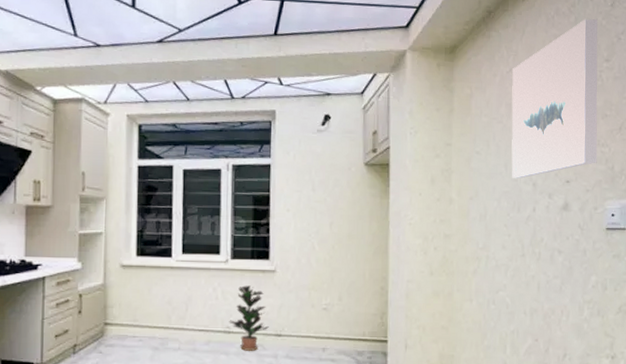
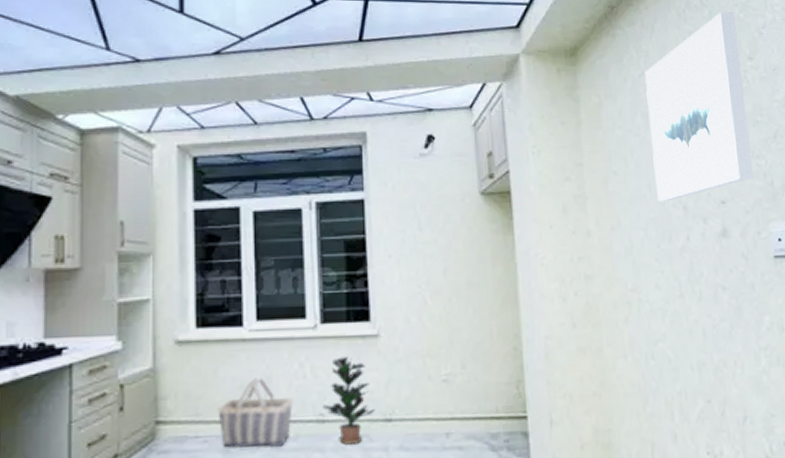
basket: none [150,297,207,349] -> present [217,378,293,448]

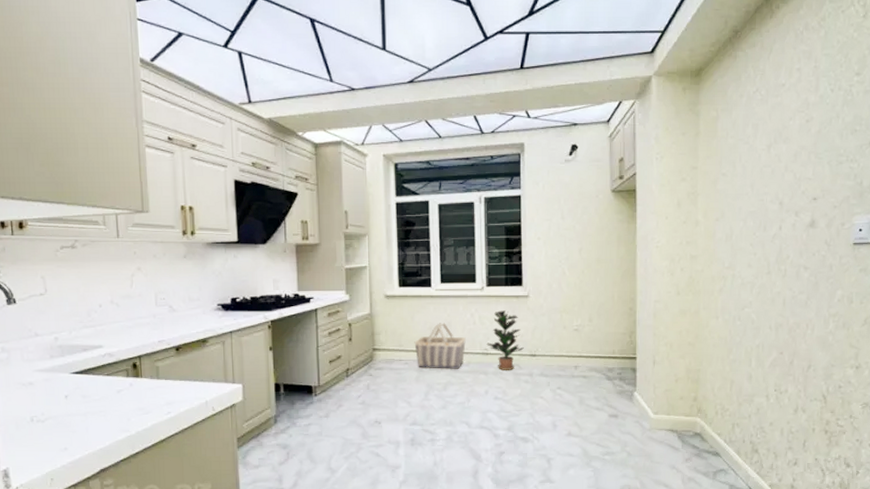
wall art: present [645,11,754,201] -> none [757,31,849,198]

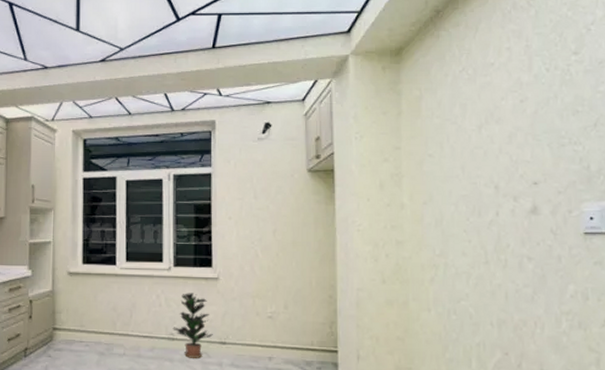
basket: present [414,323,466,370] -> none [96,303,151,355]

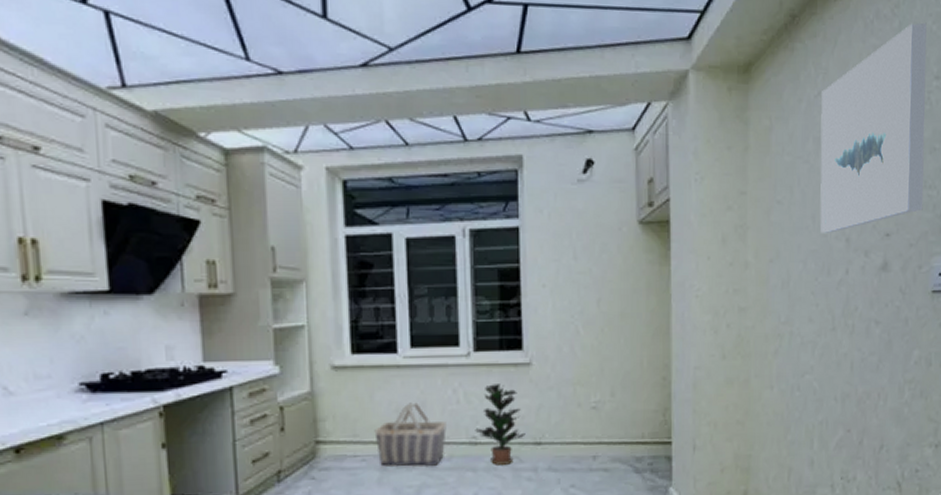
basket: none [96,303,151,355] -> present [374,402,447,467]
wall art: none [466,10,569,181] -> present [820,22,927,233]

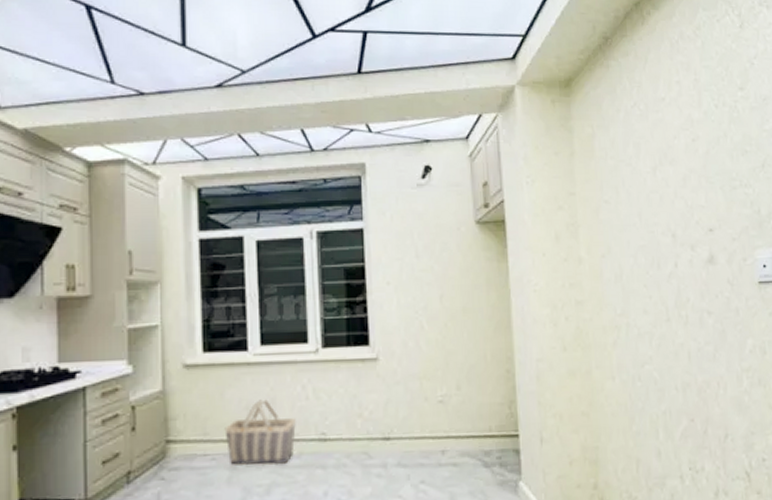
potted plant: present [475,384,526,465] -> none [324,379,374,462]
wall art: present [820,22,927,233] -> none [637,42,741,229]

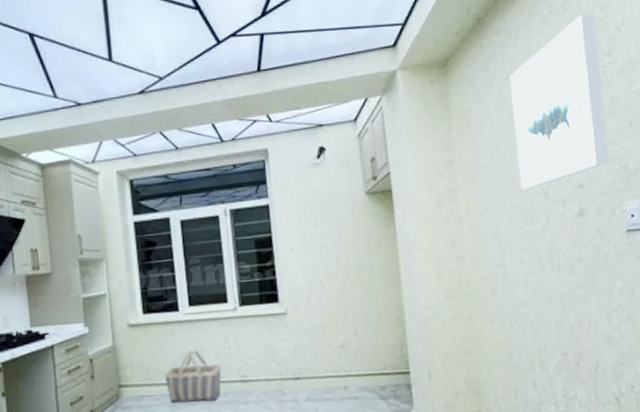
wall art: none [637,42,741,229] -> present [510,12,610,190]

